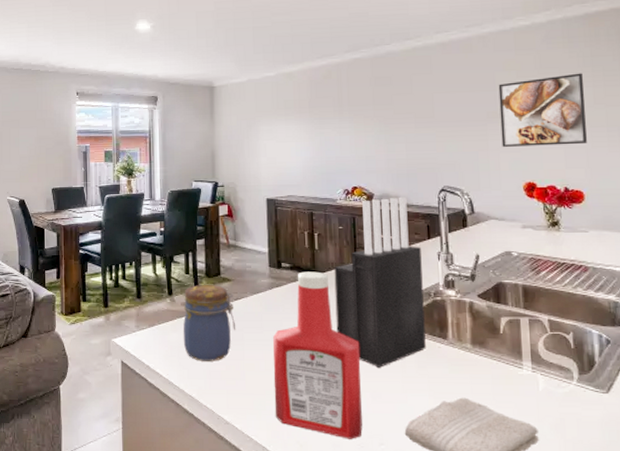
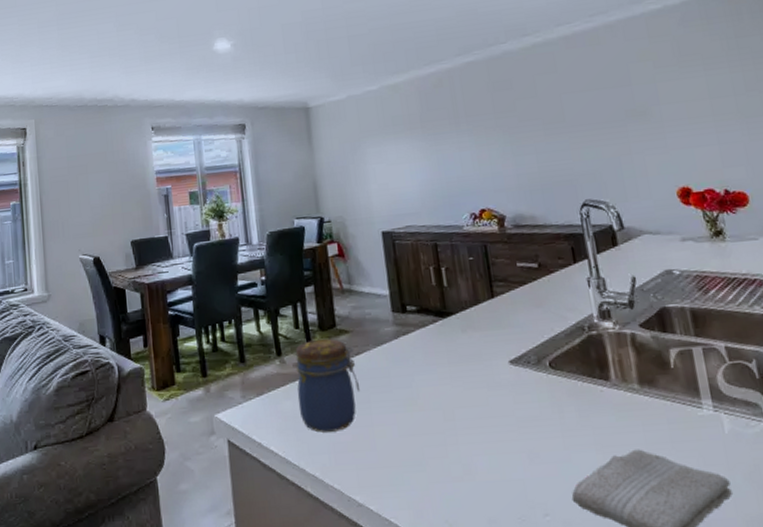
ketchup bottle: present [273,271,363,439] -> none [405,312,522,513]
knife block: present [334,196,426,368] -> none [468,216,586,422]
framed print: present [498,73,587,147] -> none [634,57,743,149]

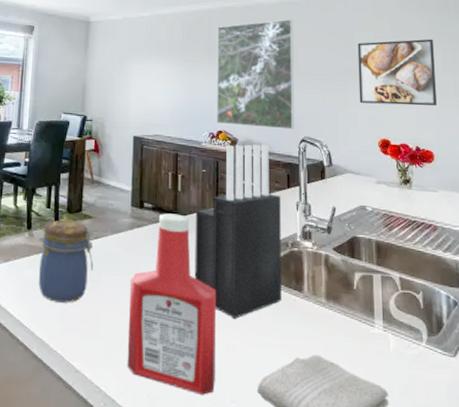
ketchup bottle: none [405,312,522,513] -> present [127,213,217,395]
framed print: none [461,63,572,202] -> present [217,19,294,130]
knife block: none [468,216,586,422] -> present [194,144,282,319]
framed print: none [634,57,743,149] -> present [357,39,437,106]

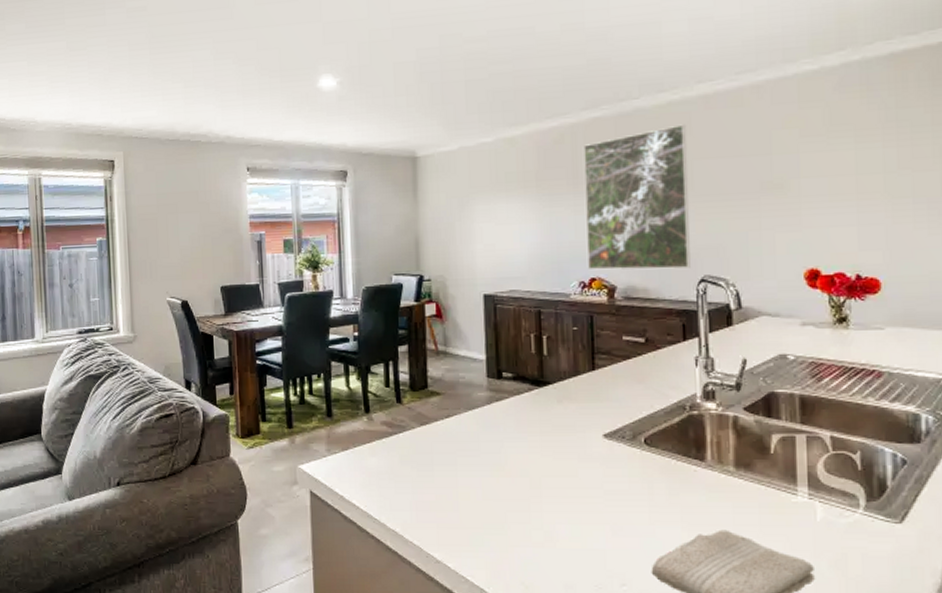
jar: present [38,220,94,303] -> none [383,400,448,490]
ketchup bottle: present [127,213,217,395] -> none [492,382,601,580]
knife block: present [194,144,282,319] -> none [566,289,679,496]
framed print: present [357,39,437,106] -> none [776,129,887,225]

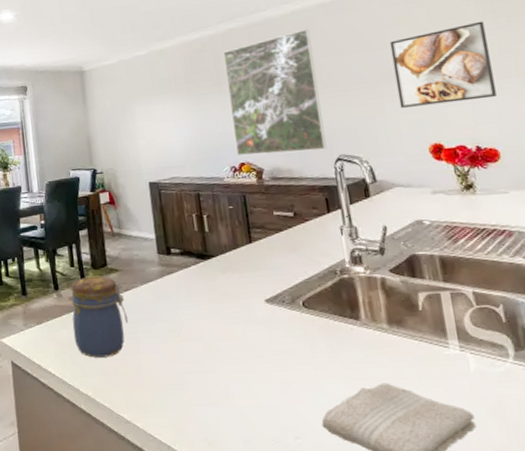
jar: none [383,400,448,490] -> present [70,276,129,358]
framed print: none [776,129,887,225] -> present [389,21,497,108]

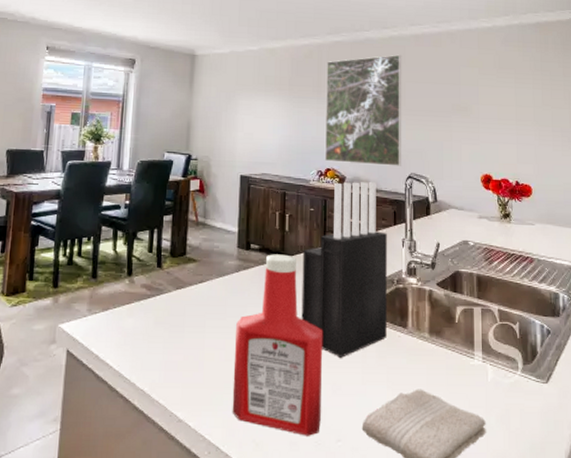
jar: present [70,276,129,358] -> none [139,265,199,351]
ketchup bottle: none [169,255,275,434] -> present [232,254,323,436]
knife block: none [227,169,337,355] -> present [301,181,387,358]
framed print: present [389,21,497,108] -> none [463,75,535,142]

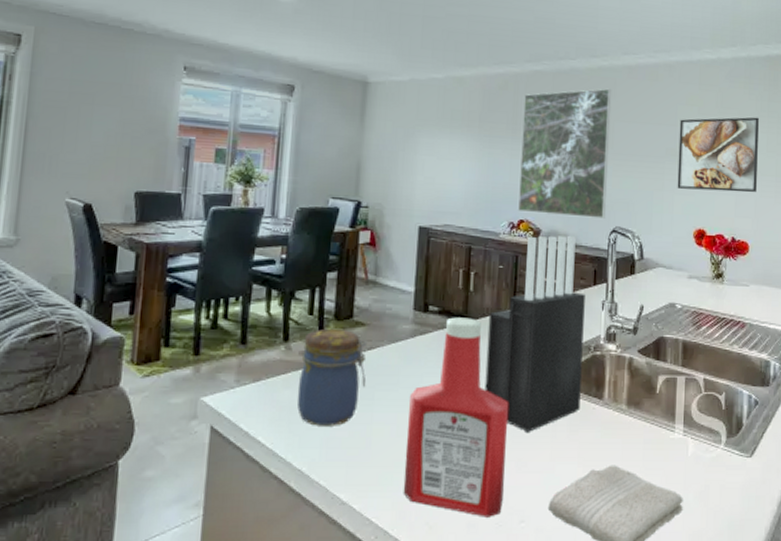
jar: none [139,265,199,351] -> present [297,329,368,426]
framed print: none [463,75,535,142] -> present [677,117,759,193]

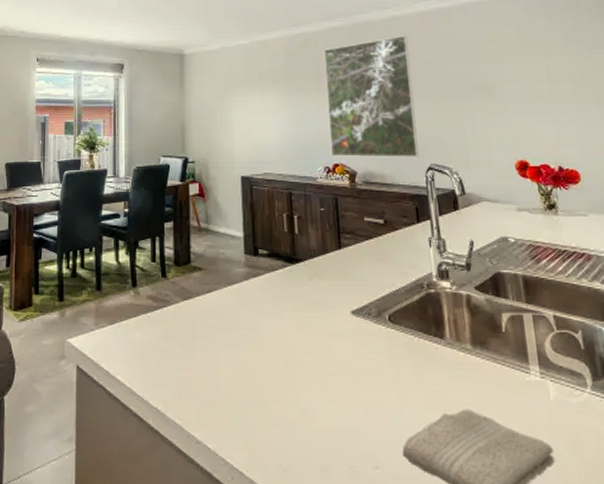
jar: present [297,329,368,426] -> none [148,275,209,366]
ketchup bottle: present [403,317,509,517] -> none [250,259,354,462]
knife block: present [485,235,585,432] -> none [316,175,422,373]
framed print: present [677,117,759,193] -> none [481,45,578,122]

